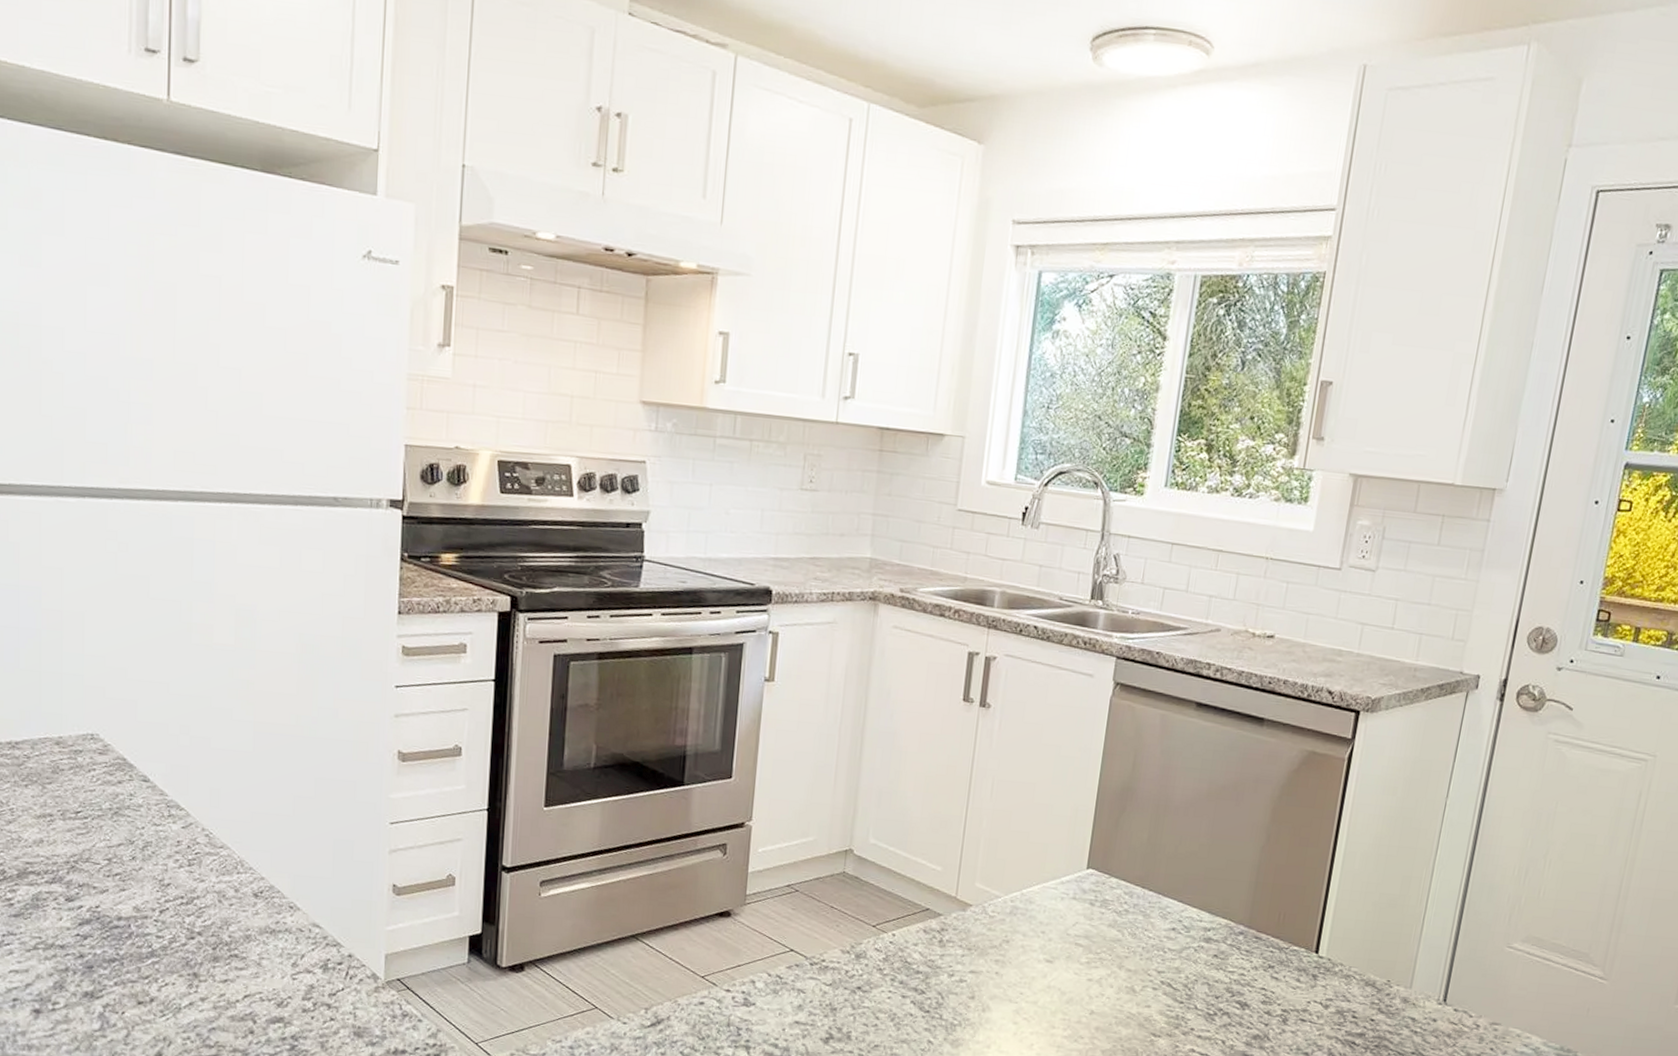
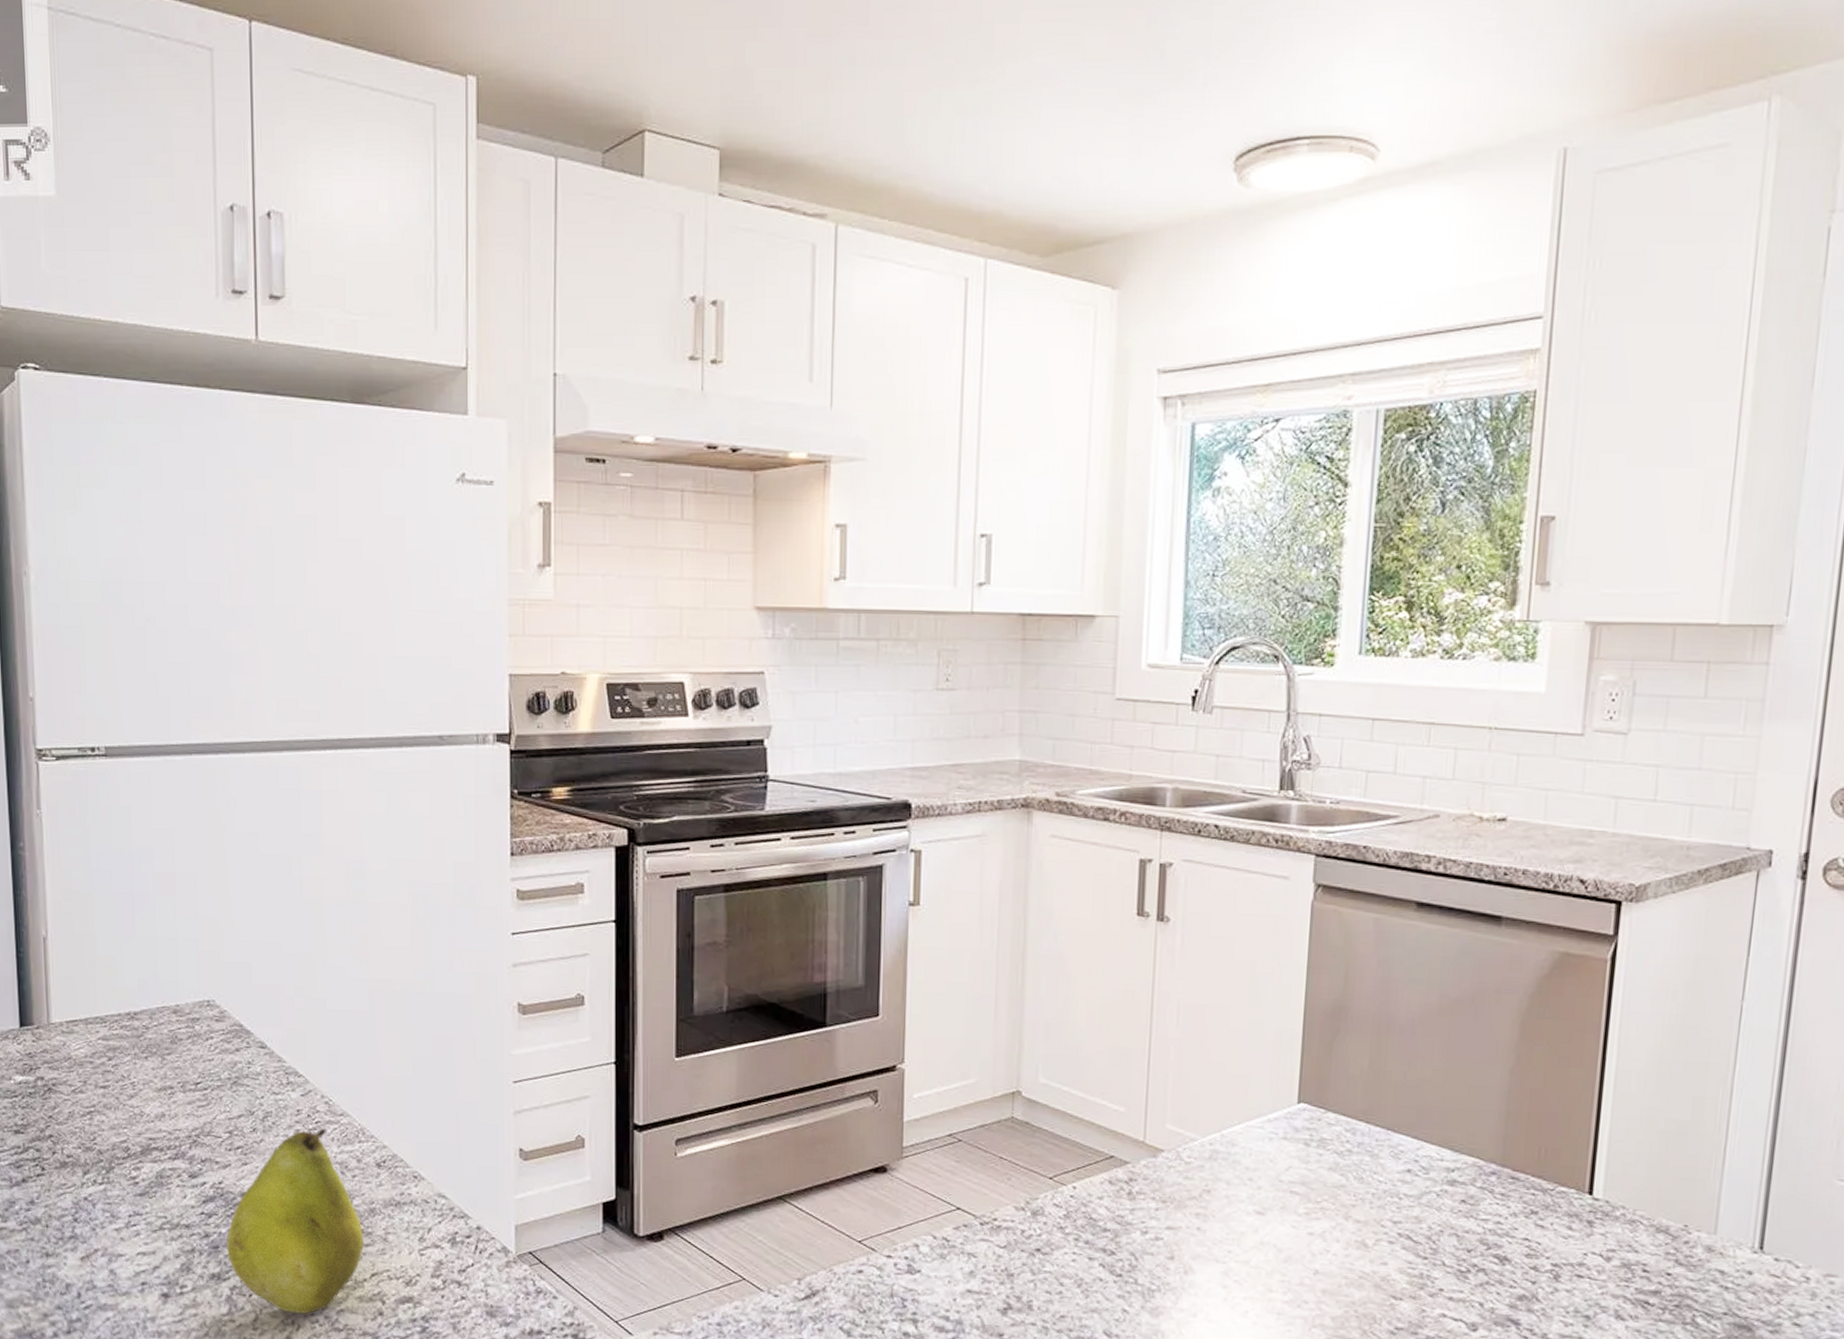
fruit: none [101,859,239,1032] -> present [227,1128,365,1315]

